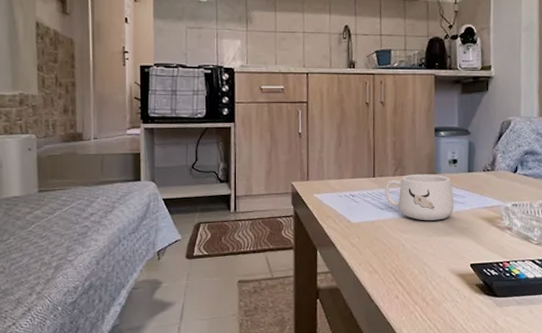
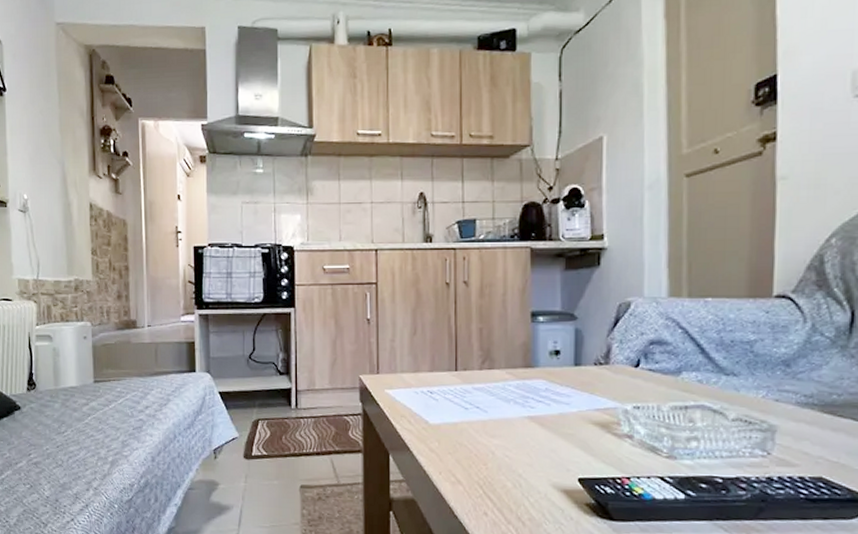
mug: present [384,174,454,220] -> none [469,367,557,424]

